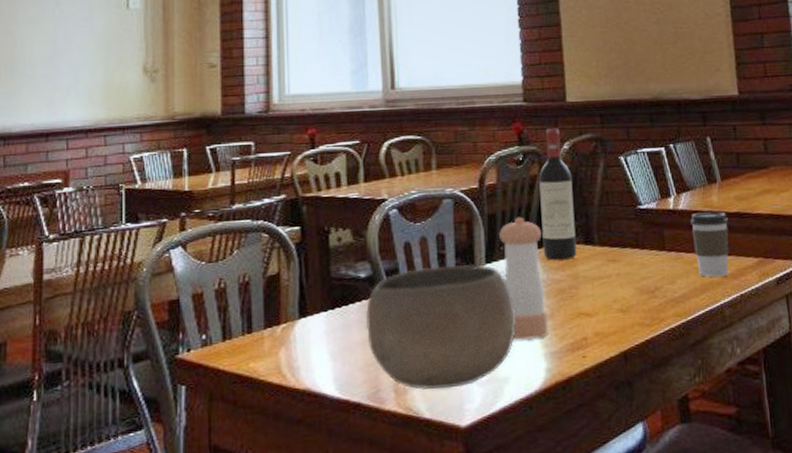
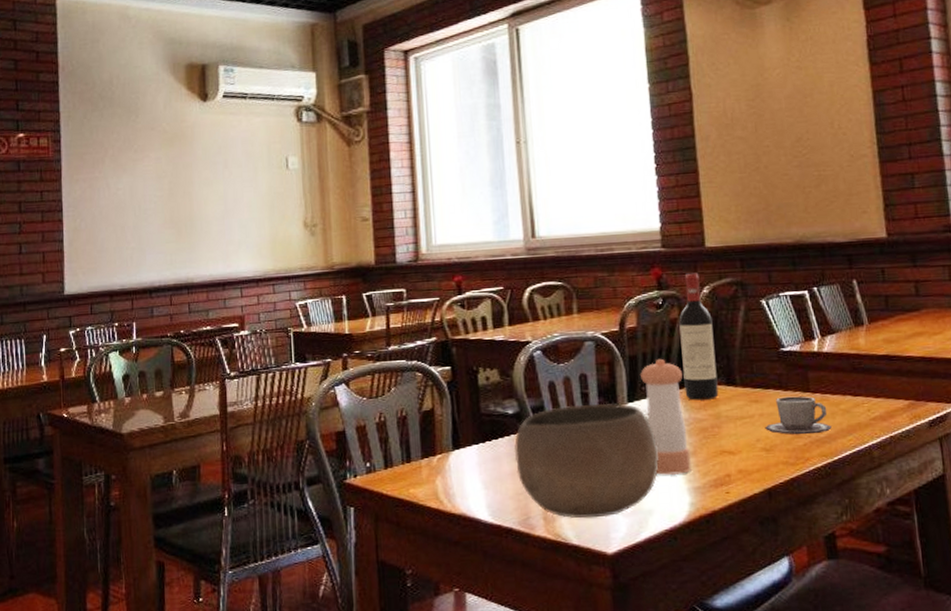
cup: none [622,254,686,295] -> present [765,396,832,435]
coffee cup: present [690,212,729,277] -> none [836,354,878,419]

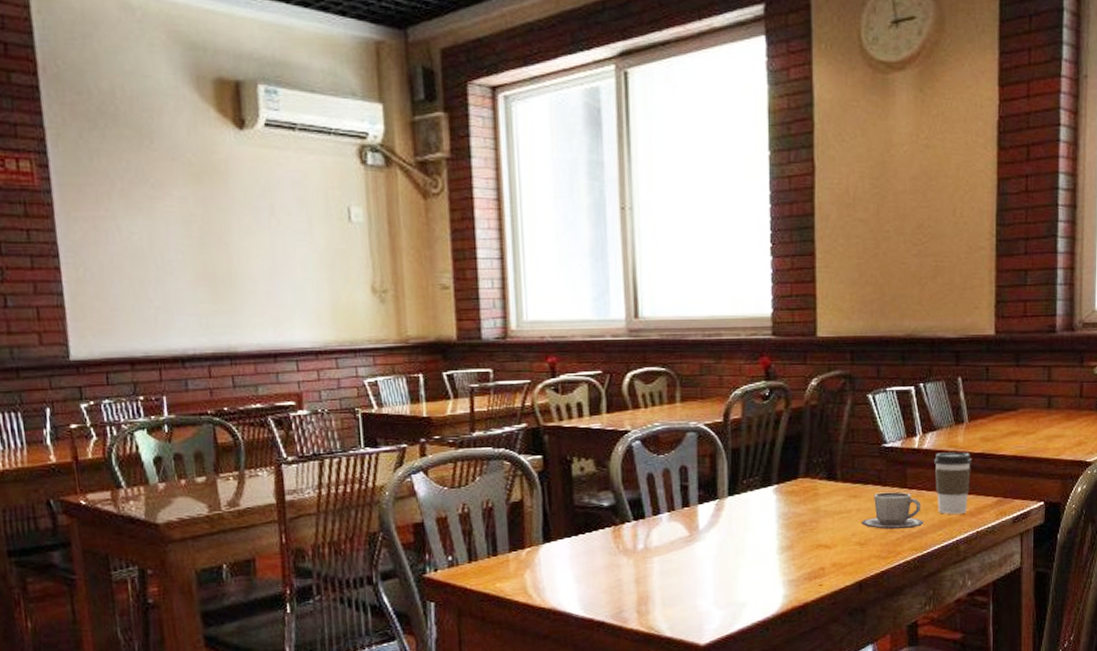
bowl: present [514,403,659,519] -> none [608,496,756,612]
pepper shaker: present [641,358,692,476] -> none [743,451,787,569]
wine bottle: present [679,272,719,400] -> none [785,363,819,495]
coffee cup: none [836,354,878,419] -> present [934,452,972,514]

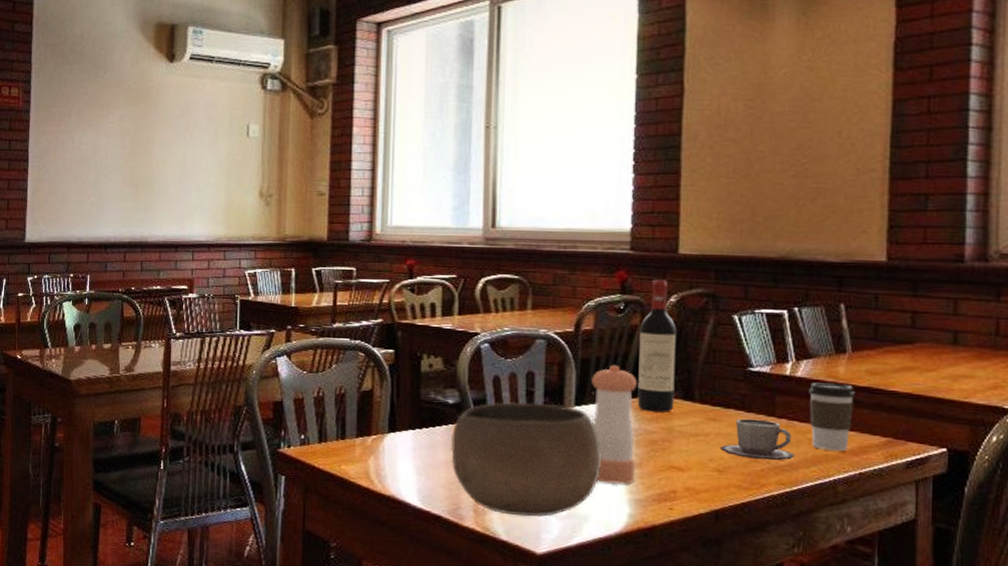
bowl: none [608,496,756,612] -> present [450,401,601,518]
pepper shaker: none [743,451,787,569] -> present [592,364,638,485]
wine bottle: none [785,363,819,495] -> present [637,279,677,413]

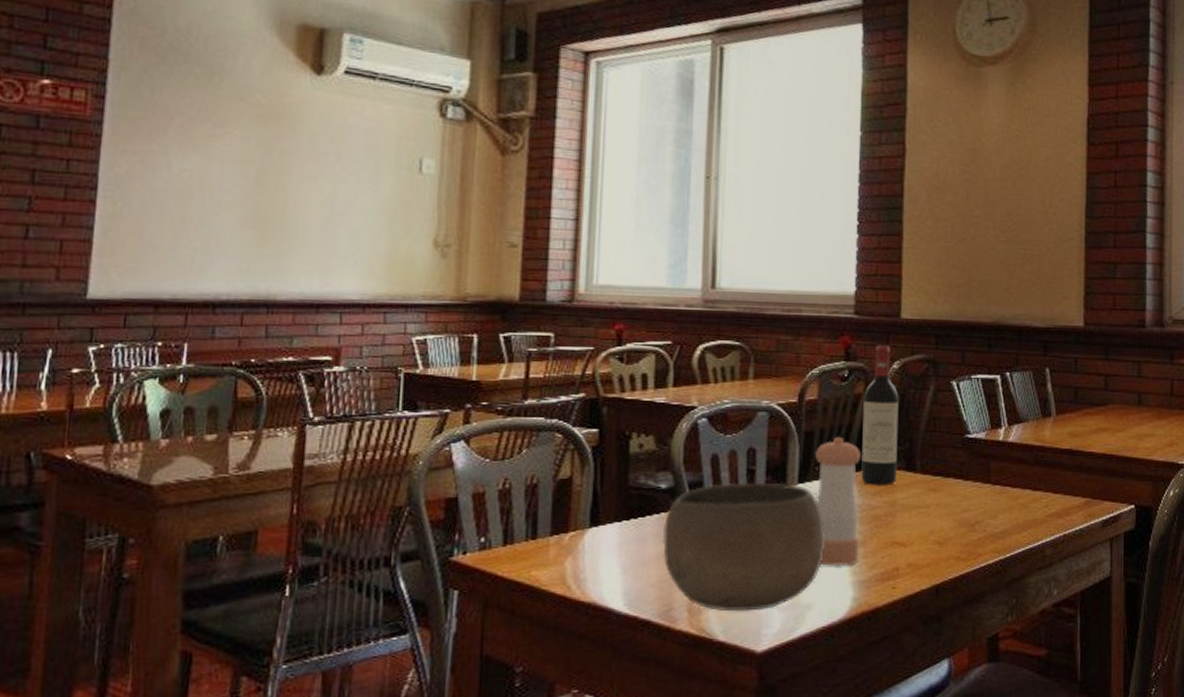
cup: present [720,418,795,461] -> none [940,487,1008,529]
coffee cup: present [809,382,856,451] -> none [1020,447,1060,514]

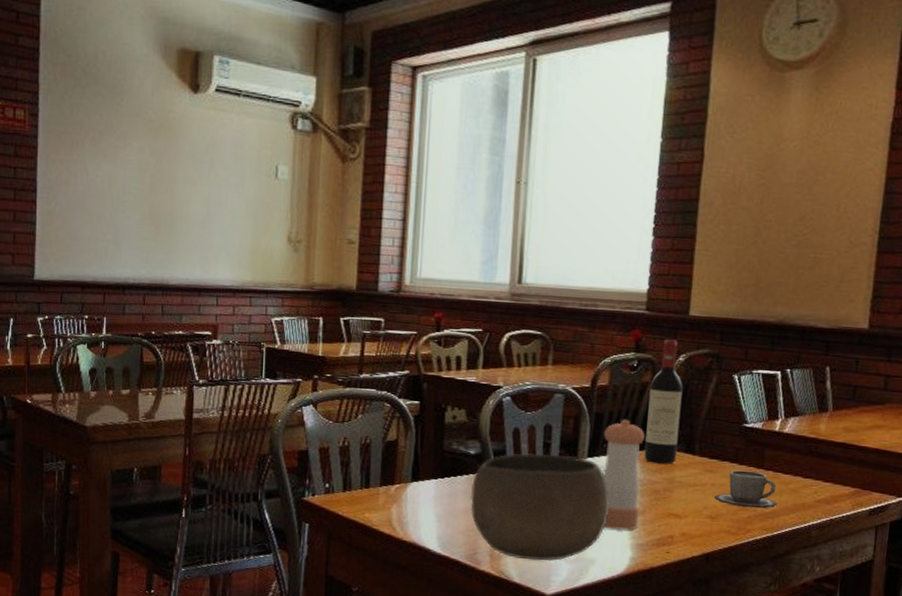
cup: none [940,487,1008,529] -> present [714,470,777,509]

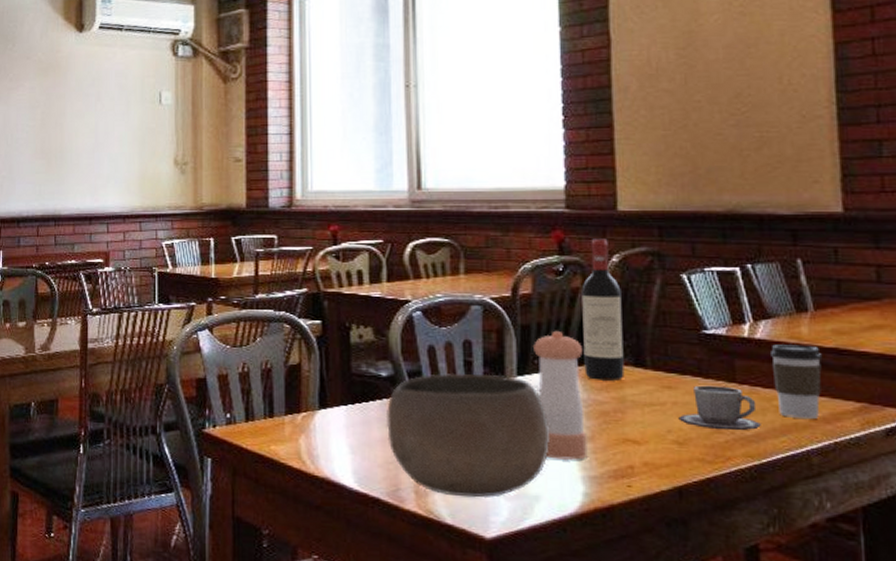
coffee cup: none [792,438,833,500] -> present [771,344,823,419]

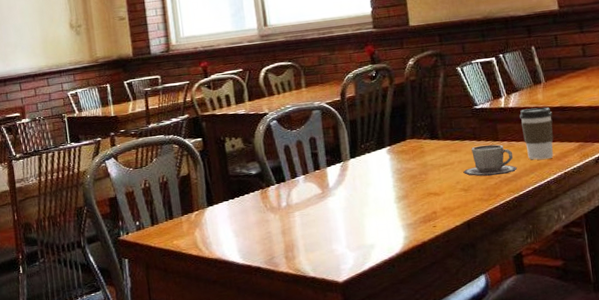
bowl: present [385,372,549,498] -> none [258,160,378,256]
pepper shaker: present [534,330,588,461] -> none [360,120,405,216]
wine bottle: present [581,238,625,381] -> none [390,48,425,154]

